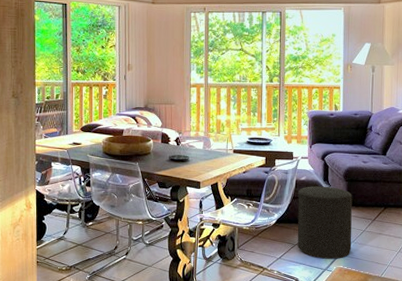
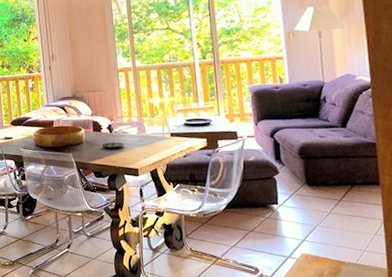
stool: present [297,186,353,259] -> none [247,165,317,245]

